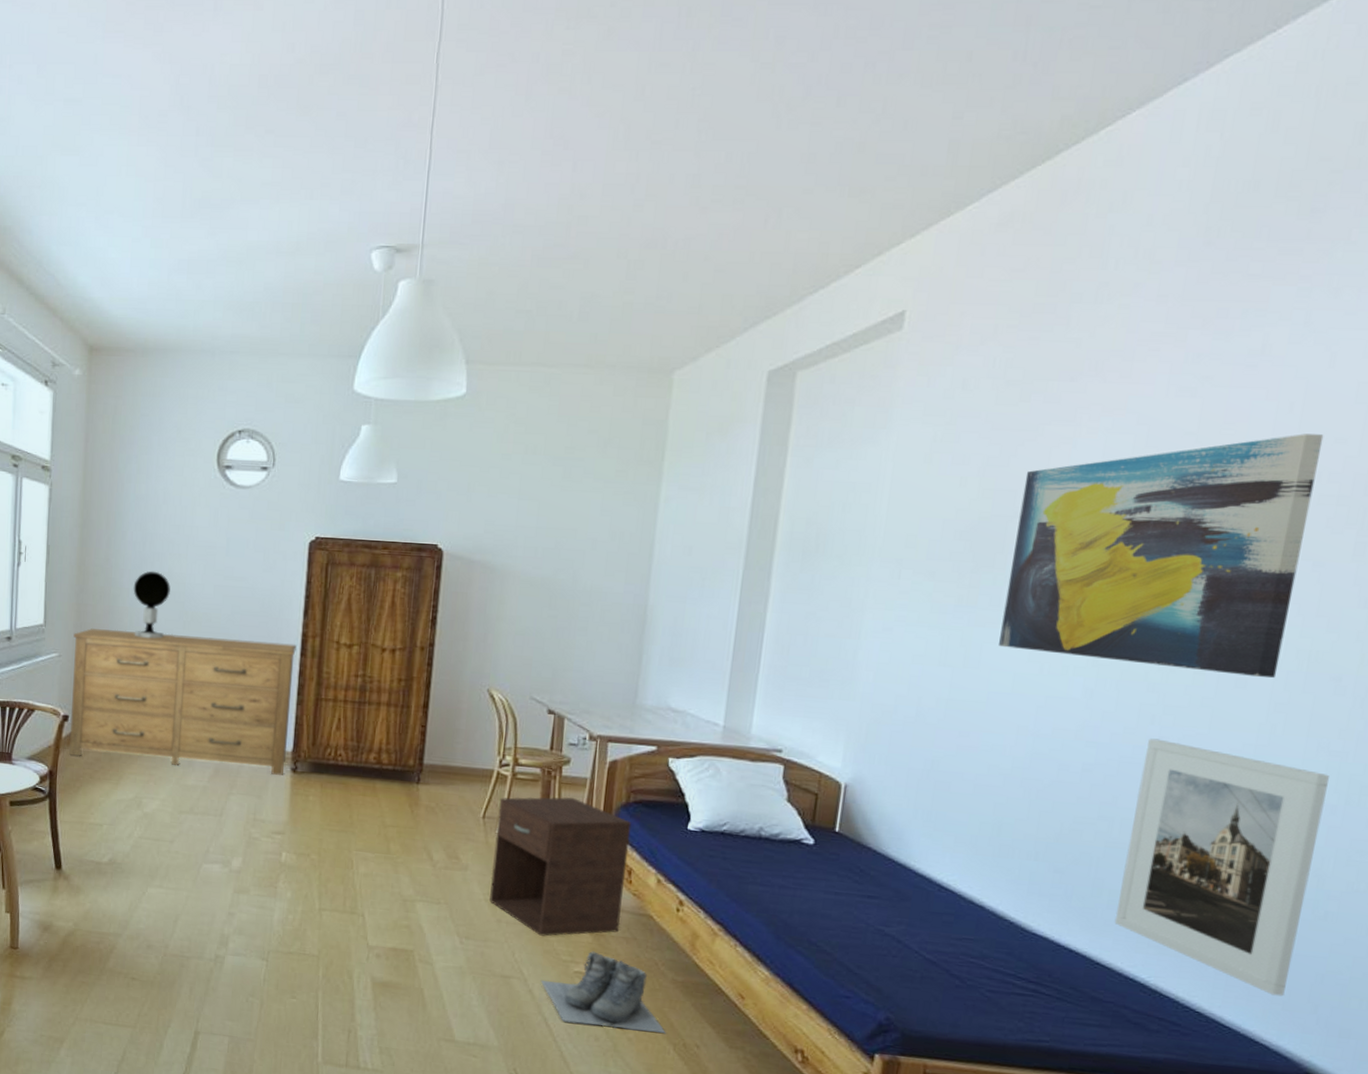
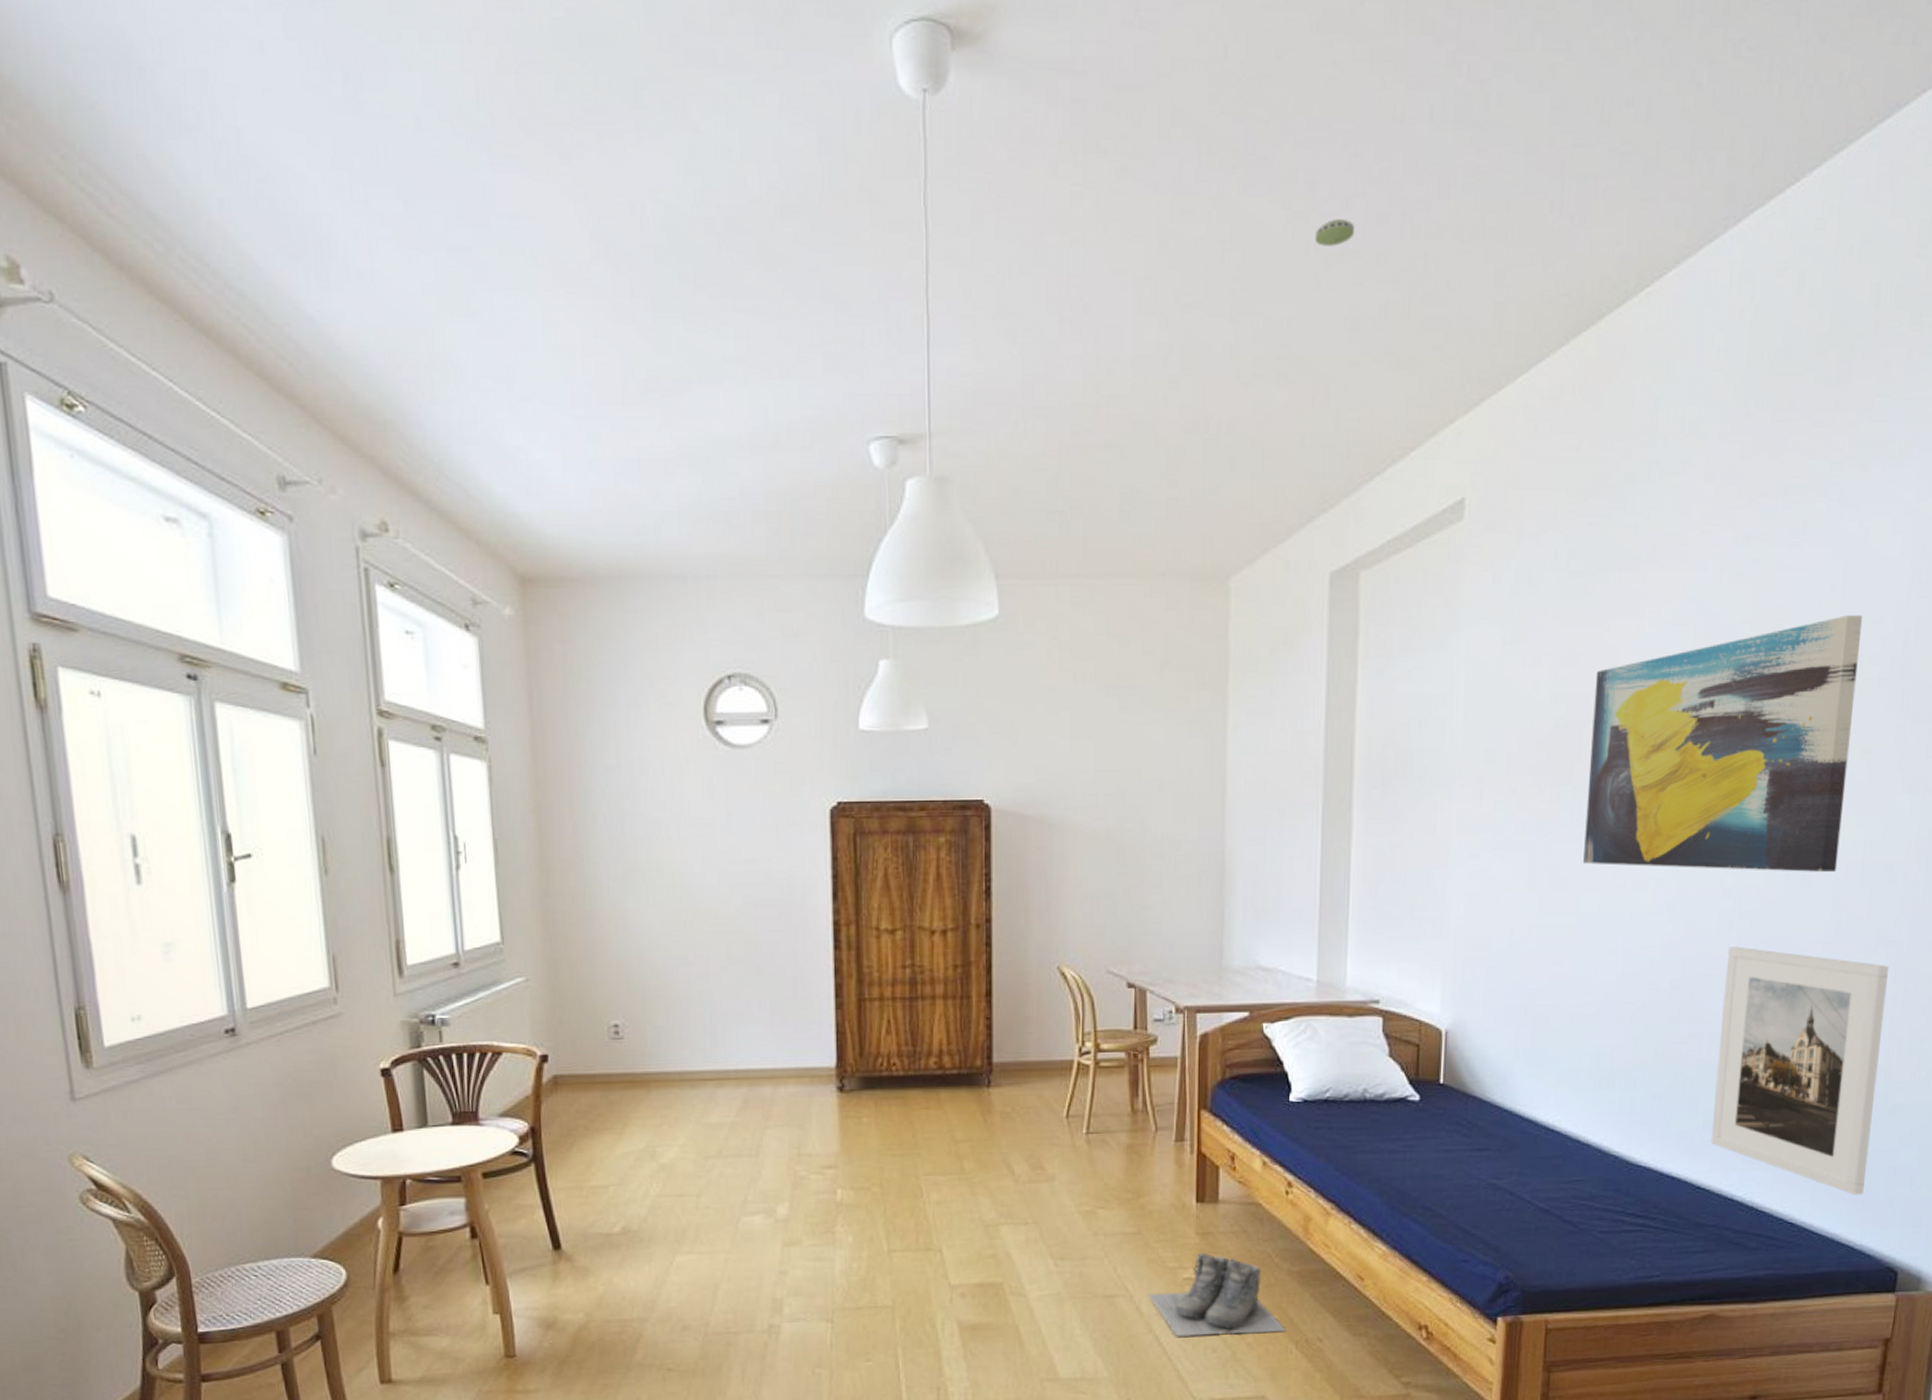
dresser: present [69,627,297,775] -> none [542,936,830,1105]
table lamp: present [133,571,170,639] -> none [614,861,663,947]
nightstand: present [489,796,632,936] -> none [1082,1080,1230,1244]
smoke detector: none [779,68,819,92] -> present [1314,218,1355,246]

